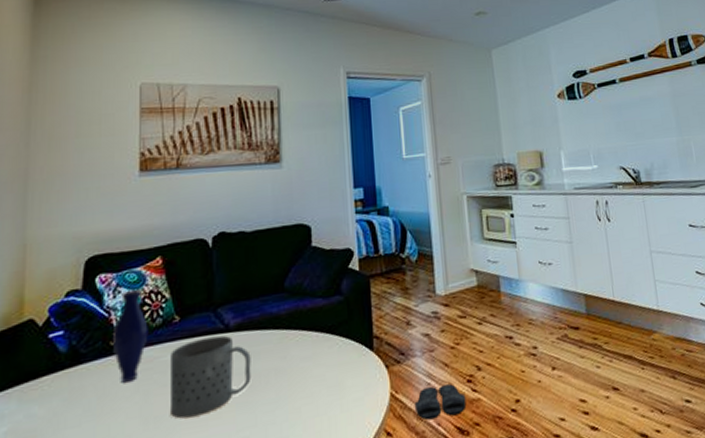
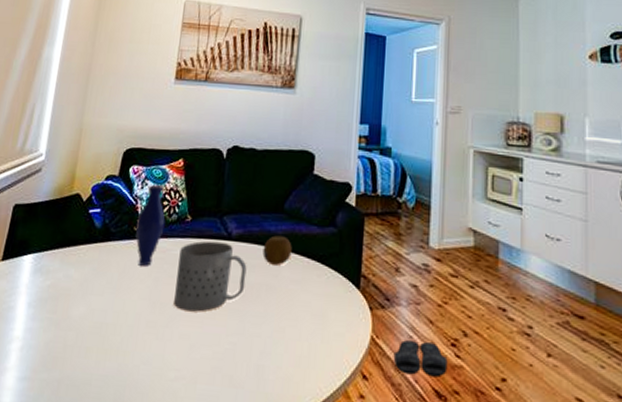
fruit: none [266,315,299,349] -> present [262,235,292,267]

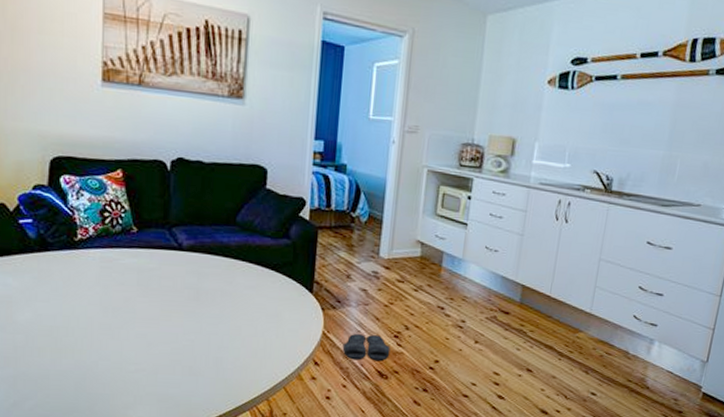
vase: present [135,185,166,266] -> none [75,196,109,275]
mug: present [174,241,247,312] -> none [127,251,200,315]
fruit: present [262,235,292,267] -> none [216,246,246,274]

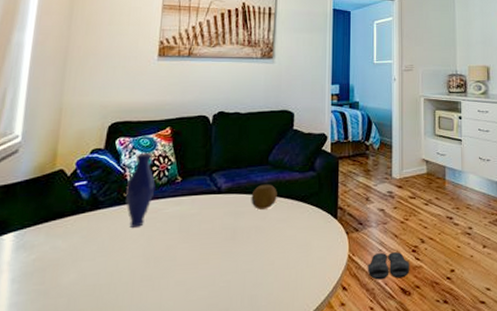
vase: none [75,196,109,275] -> present [125,153,156,228]
fruit: none [216,246,246,274] -> present [251,184,277,211]

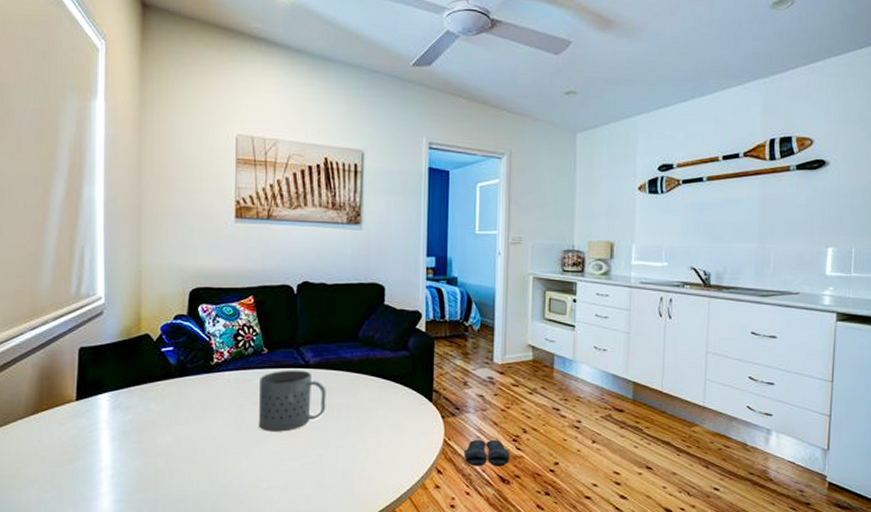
vase: present [125,153,156,228] -> none [212,322,242,396]
mug: none [168,196,237,261] -> present [259,370,326,432]
fruit: present [251,184,277,211] -> none [340,361,368,388]

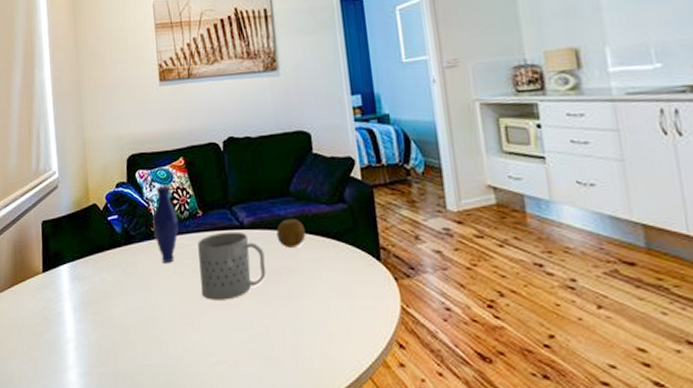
vase: none [212,322,242,396] -> present [152,186,179,263]
fruit: none [340,361,368,388] -> present [276,218,306,249]
slippers: present [464,440,510,467] -> none [427,307,488,340]

